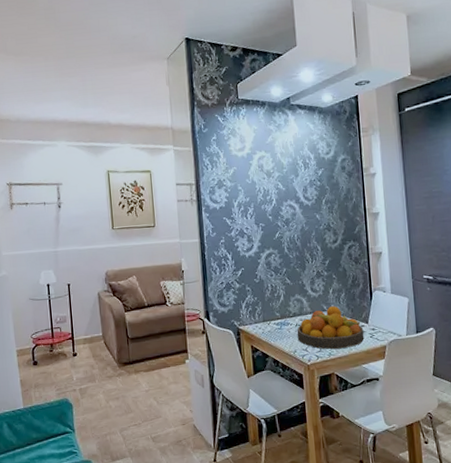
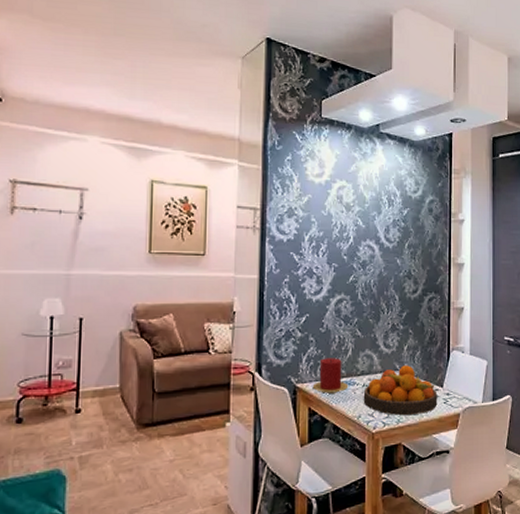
candle: none [252,303,284,333] -> present [312,358,349,394]

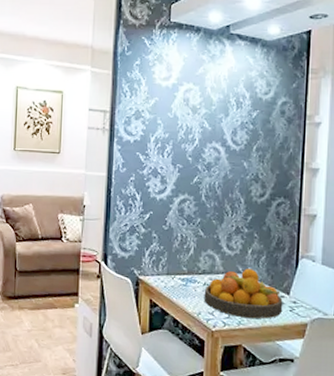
candle: present [312,358,349,394] -> none [154,254,190,289]

